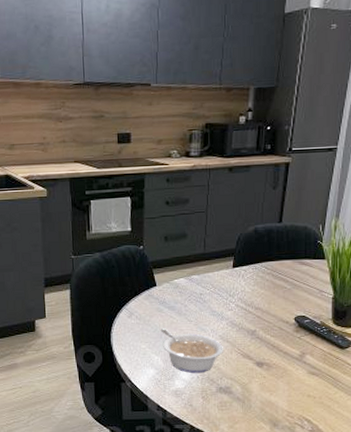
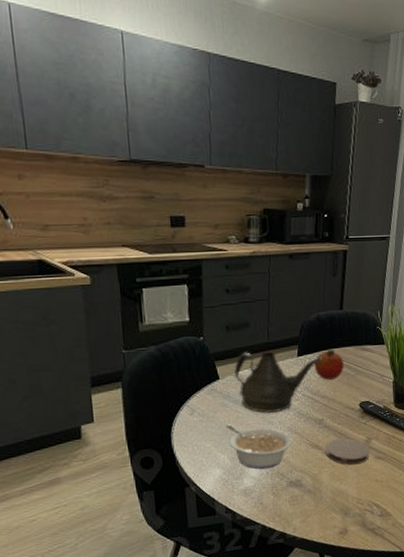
teapot: none [171,261,259,322] -> present [234,351,323,414]
fruit: none [249,262,280,292] -> present [314,349,344,380]
coaster: none [257,350,303,378] -> present [326,438,370,465]

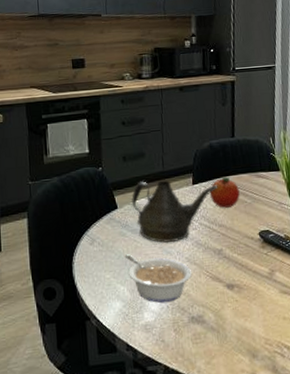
coaster: present [326,438,370,465] -> none [227,269,275,300]

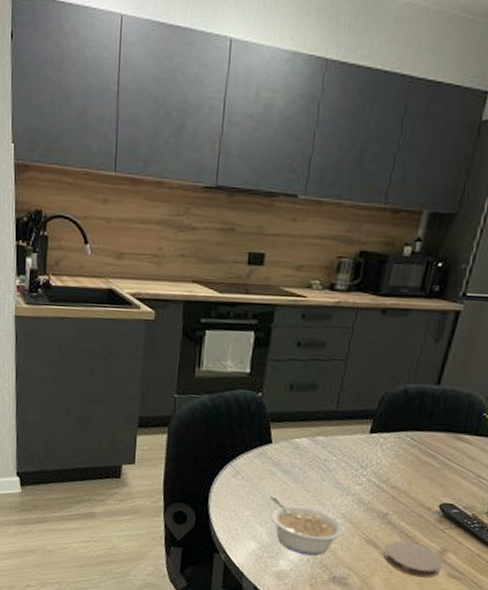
teapot: present [131,180,218,244] -> none [290,417,402,495]
fruit: present [209,176,240,208] -> none [388,431,429,469]
coaster: none [227,269,275,300] -> present [384,540,443,578]

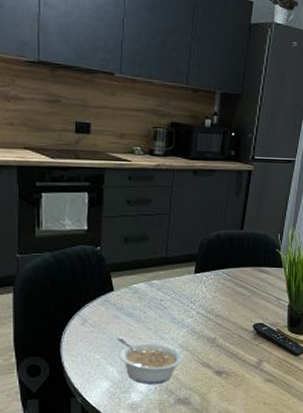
coaster: present [384,540,443,578] -> none [216,358,260,386]

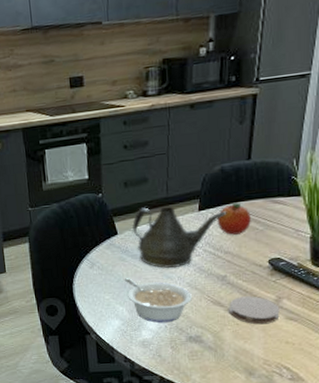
teapot: none [130,265,220,329] -> present [132,206,227,269]
fruit: none [210,268,240,299] -> present [217,202,251,235]
coaster: none [216,358,260,386] -> present [229,296,280,325]

